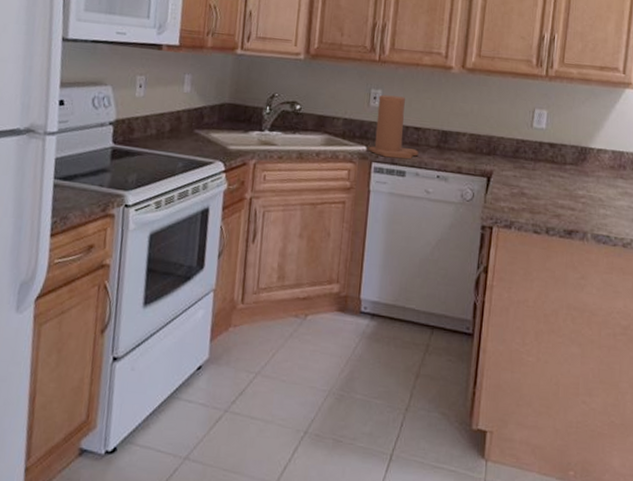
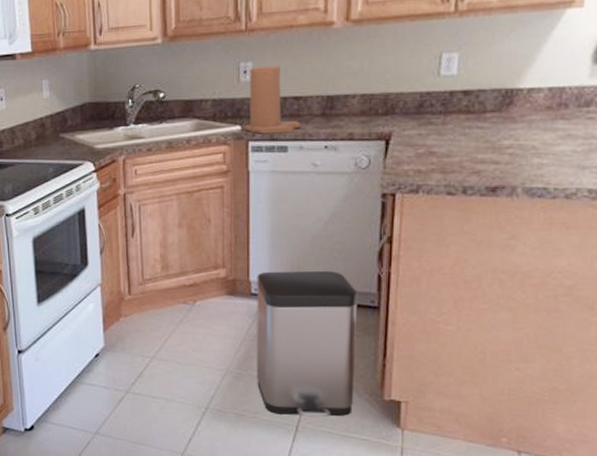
pedal bin: none [357,290,456,446] -> present [257,271,358,417]

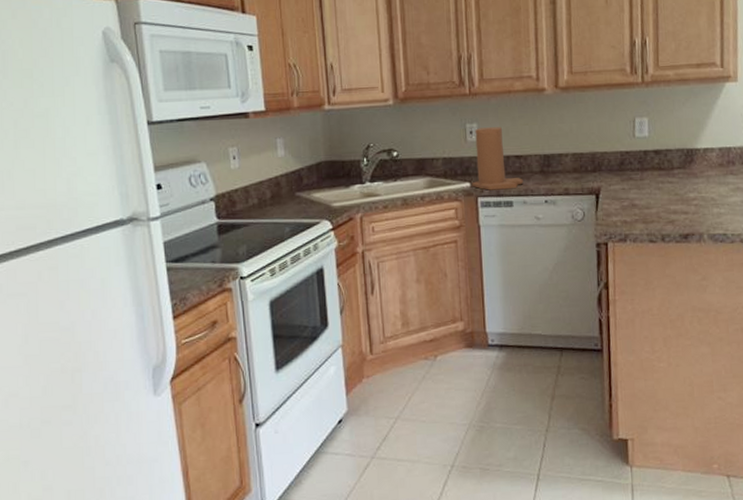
pedal bin: present [257,271,358,417] -> none [492,318,587,465]

